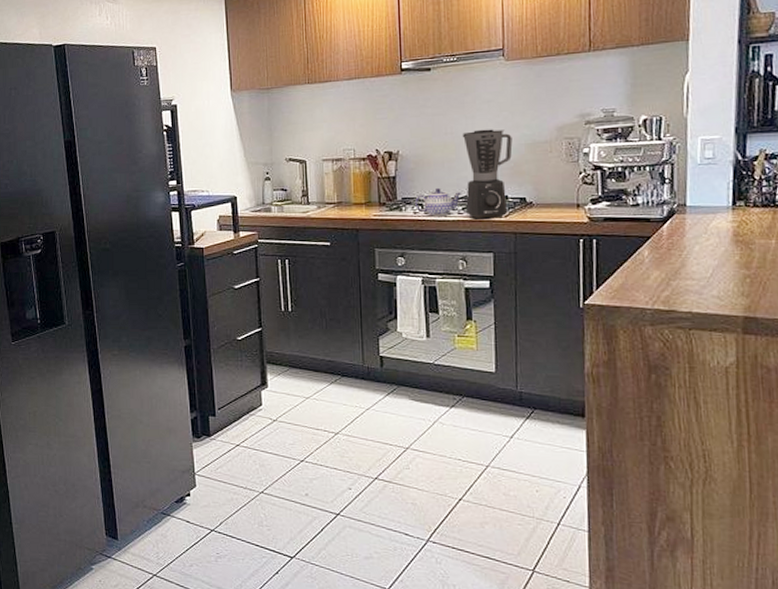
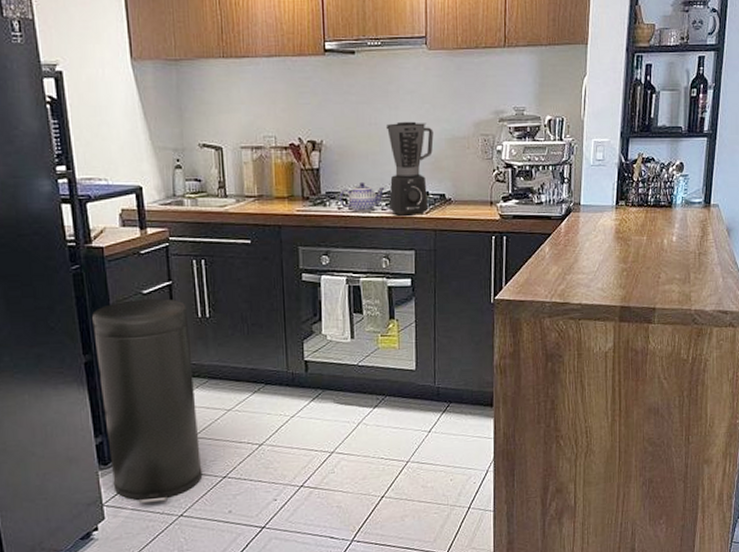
pedal bin: none [192,293,282,478] -> present [92,298,202,504]

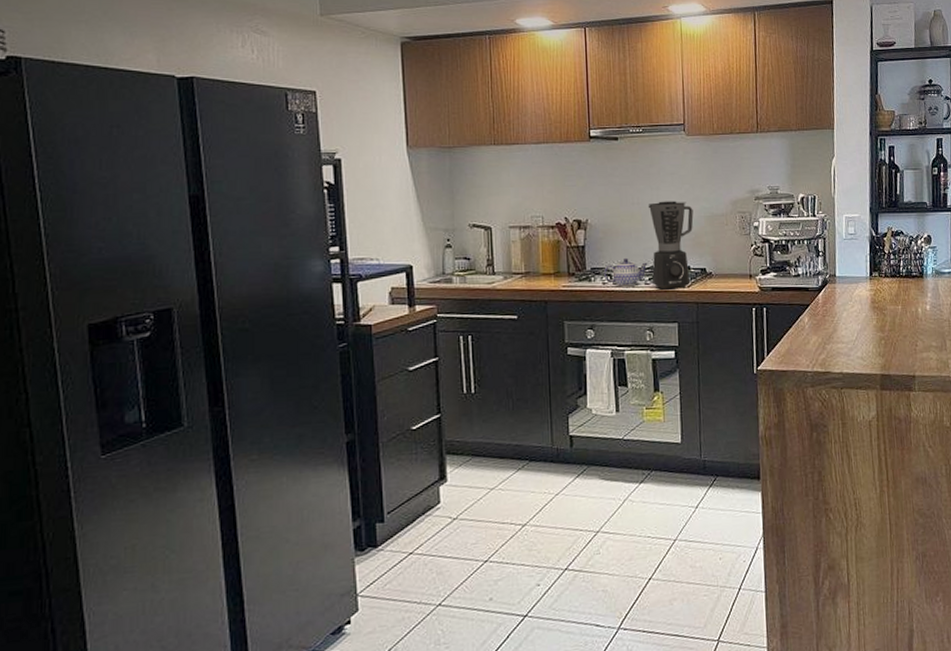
pedal bin: present [92,298,202,504] -> none [357,375,463,593]

